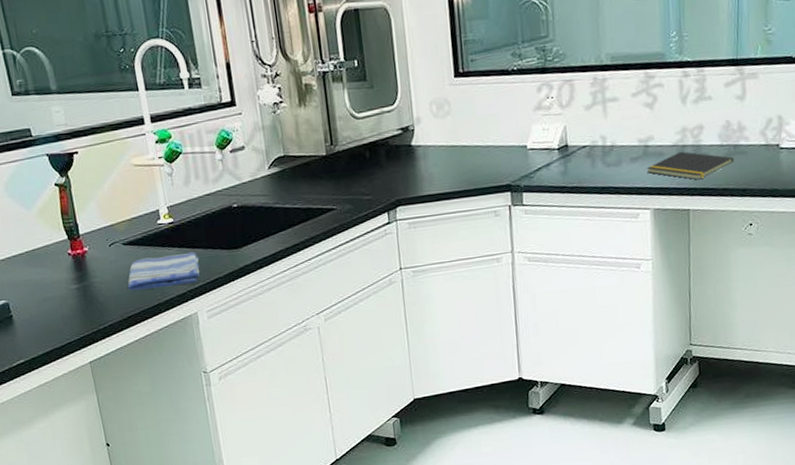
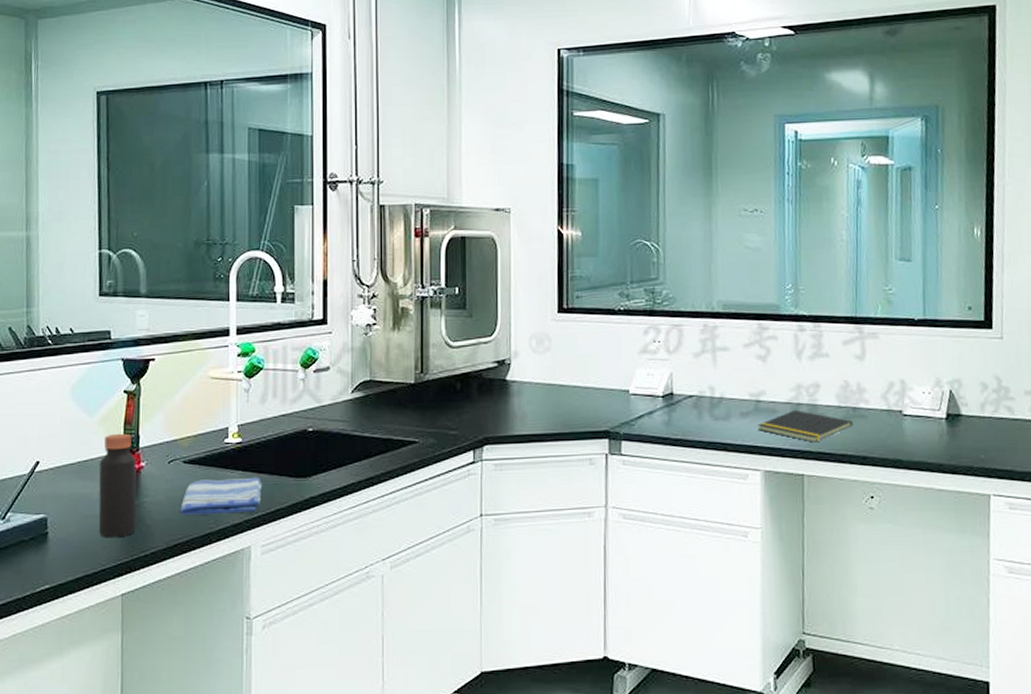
bottle: none [45,222,92,316] -> present [98,433,137,538]

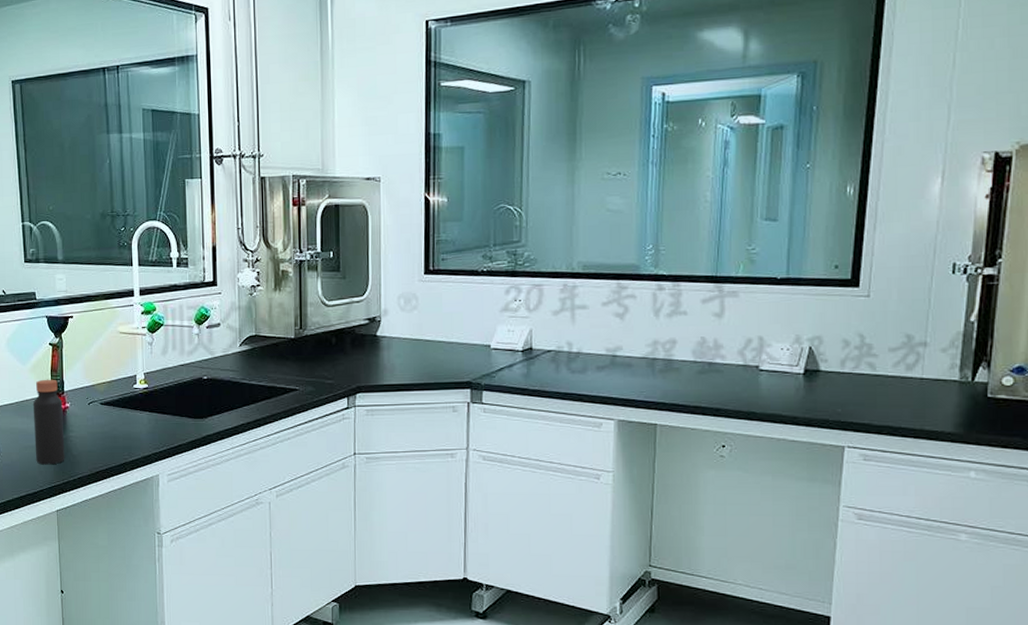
dish towel: present [180,477,263,515] -> none [99,417,167,448]
notepad: present [757,409,854,443] -> none [613,364,708,395]

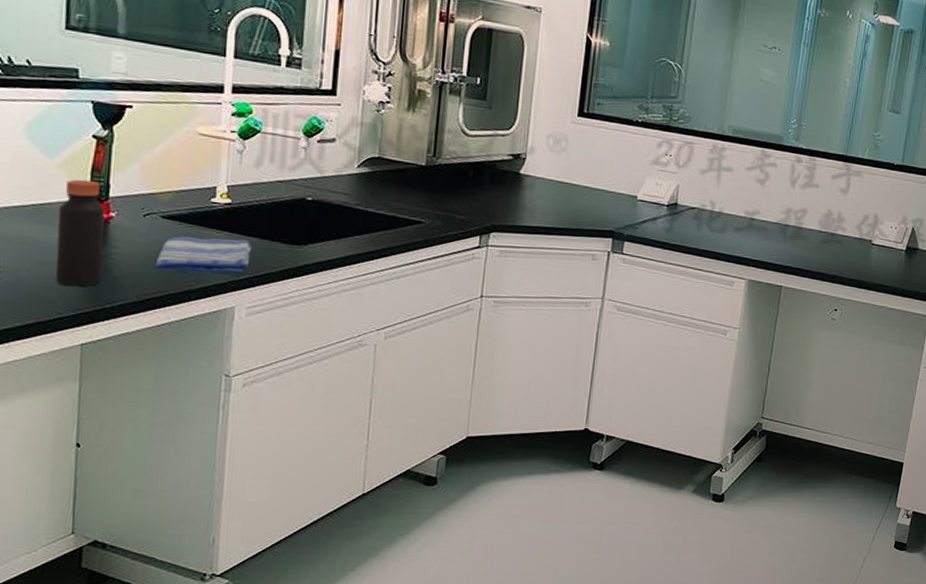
dish towel: none [99,417,167,448] -> present [154,236,253,274]

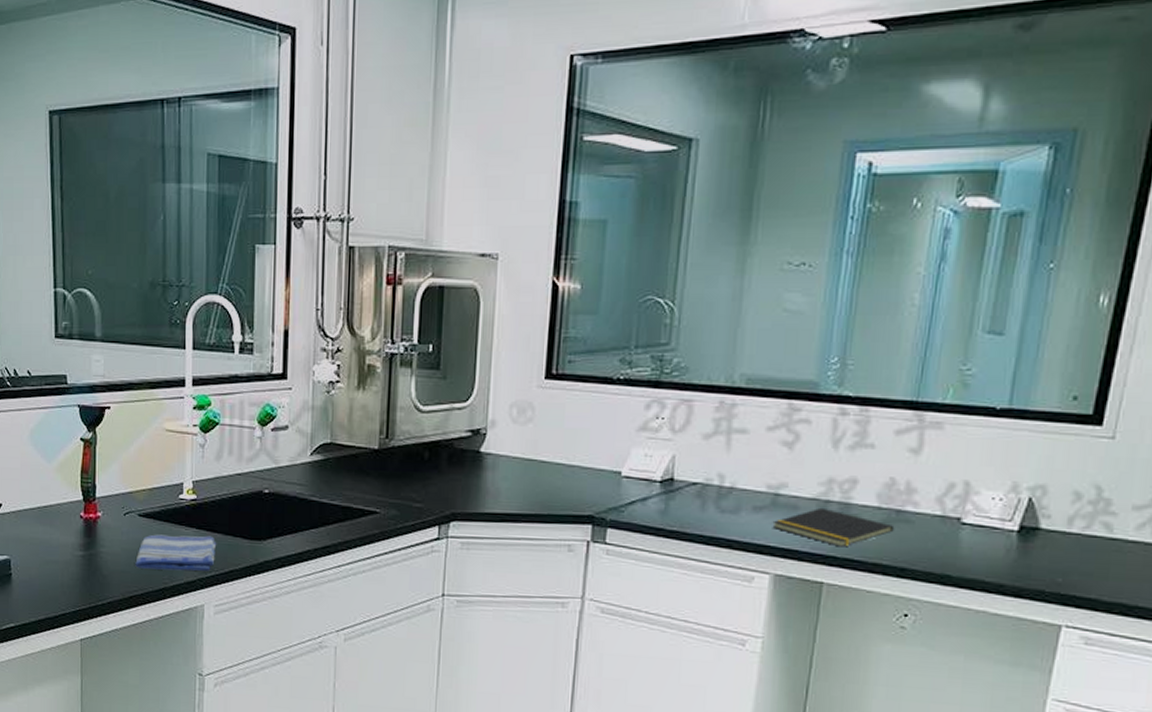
bottle: present [55,179,105,287] -> none [57,481,94,585]
notepad: none [748,230,830,260] -> present [772,507,895,547]

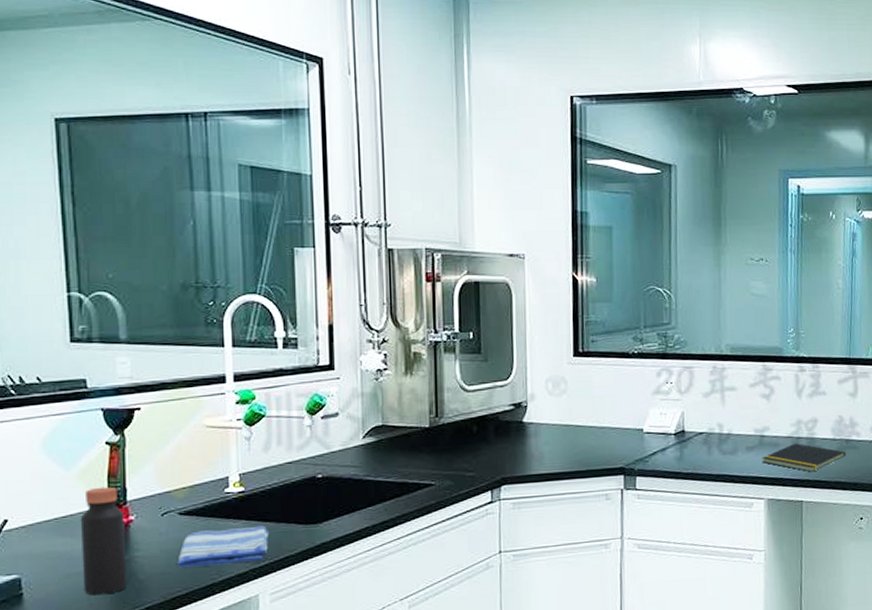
bottle: none [57,481,94,585] -> present [80,486,127,596]

